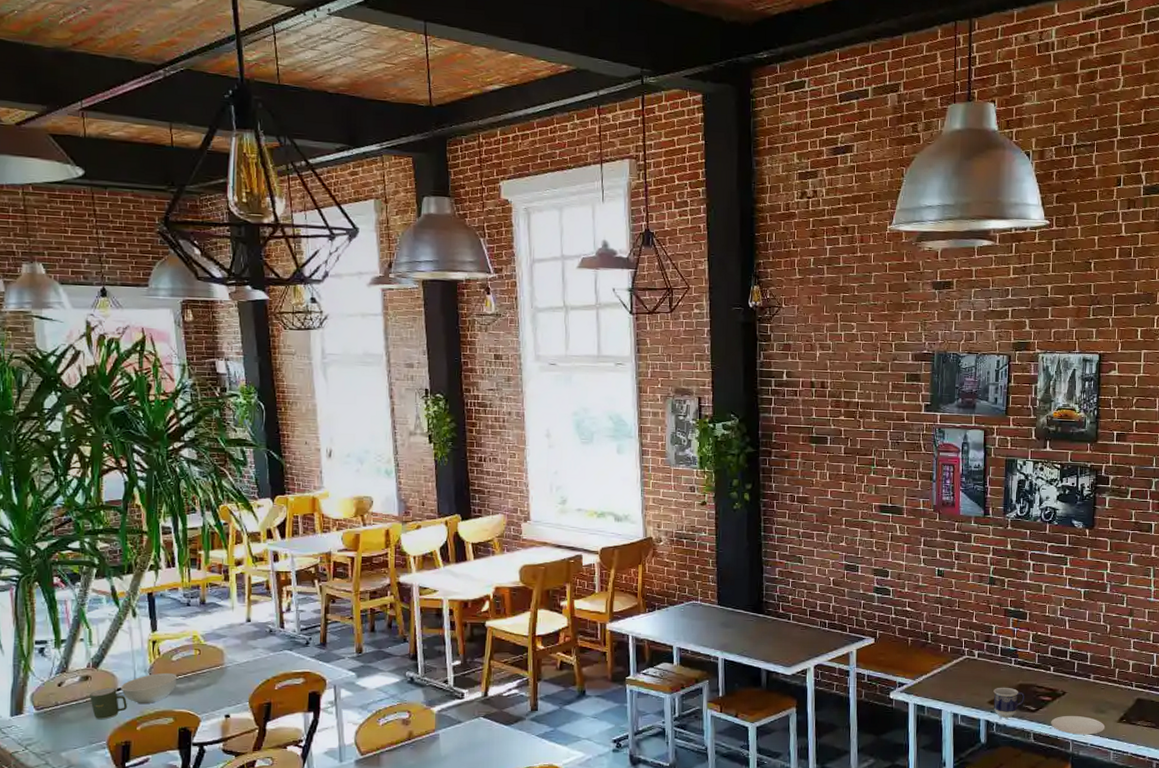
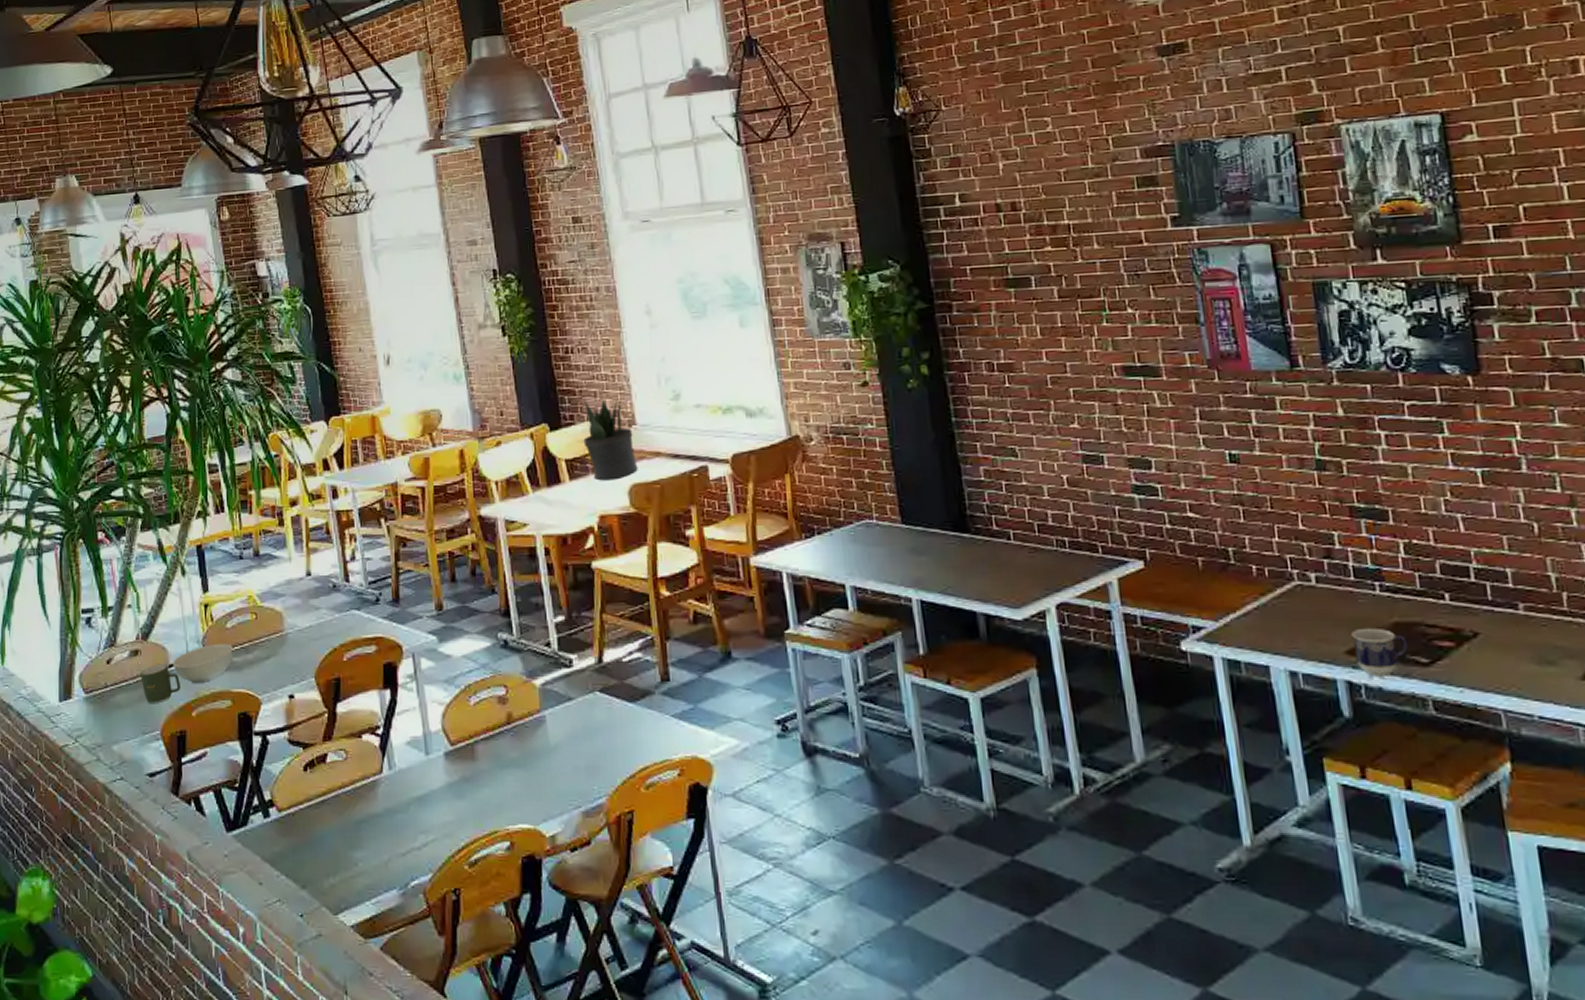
planter: none [487,499,529,561] -> present [583,399,638,481]
plate: present [1051,715,1105,735] -> none [1460,669,1561,702]

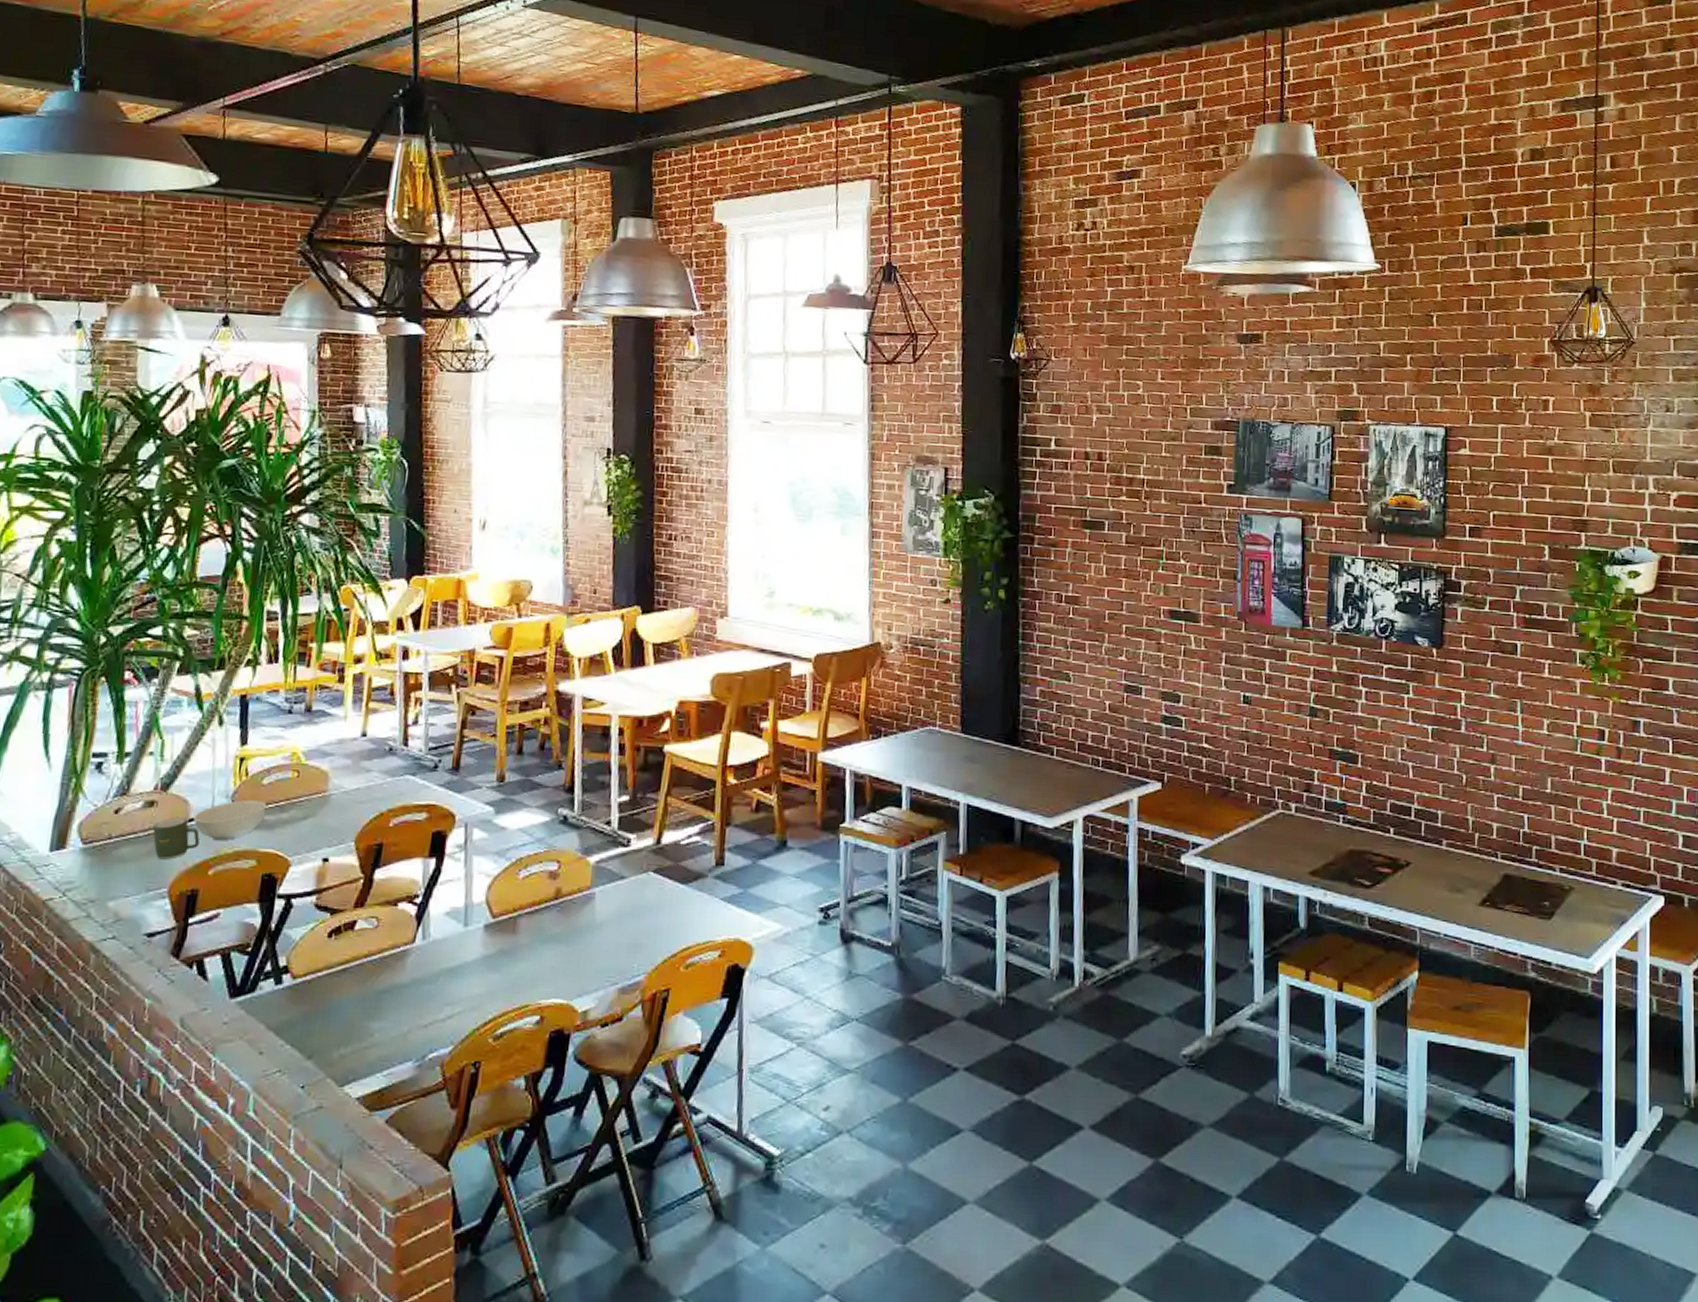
planter: present [583,399,638,481] -> none [673,587,724,668]
cup: present [1351,627,1407,676] -> none [1316,853,1356,895]

